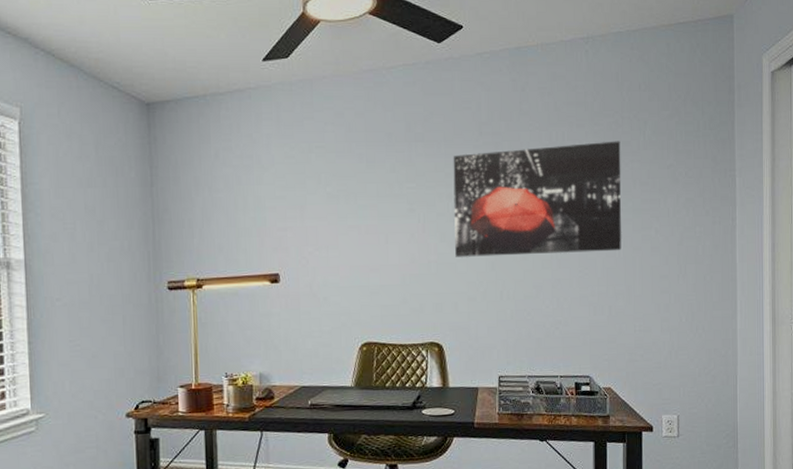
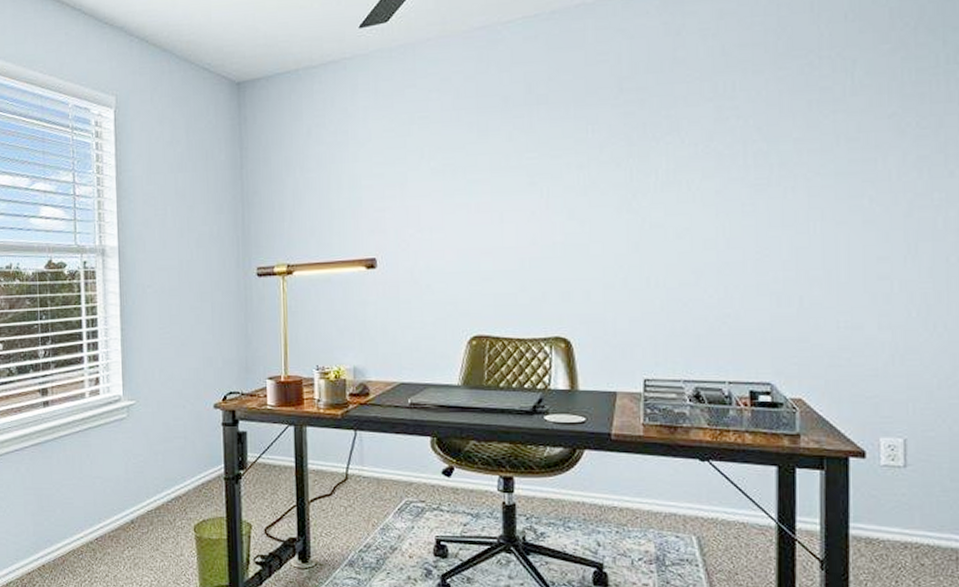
wall art: present [453,141,622,257] -> none [585,87,818,237]

